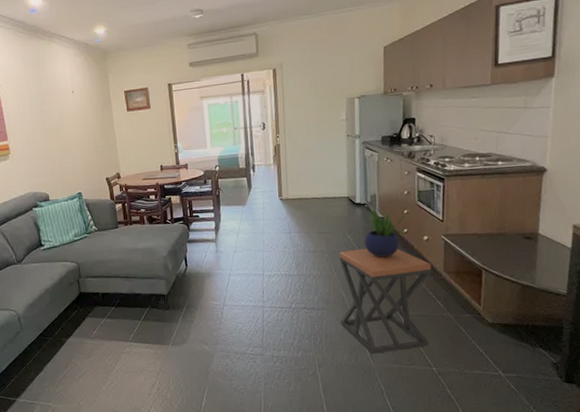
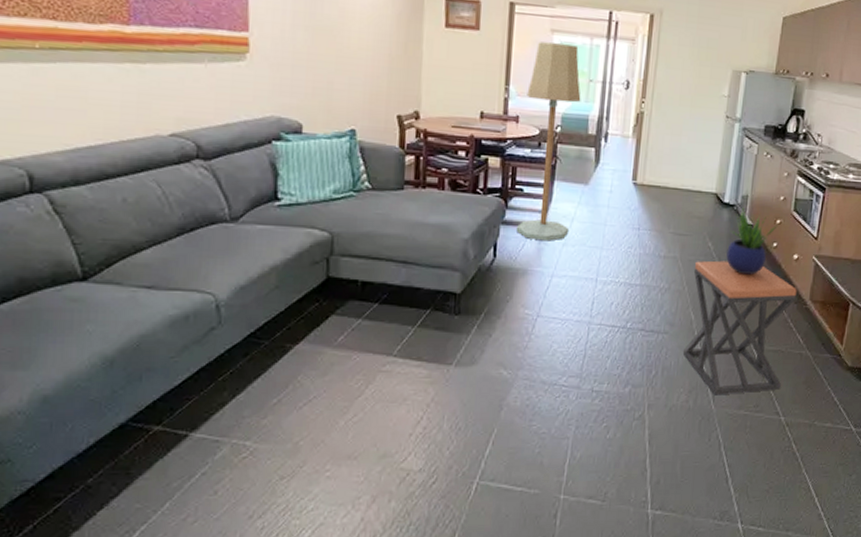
floor lamp: none [190,105,237,251] -> present [515,42,581,241]

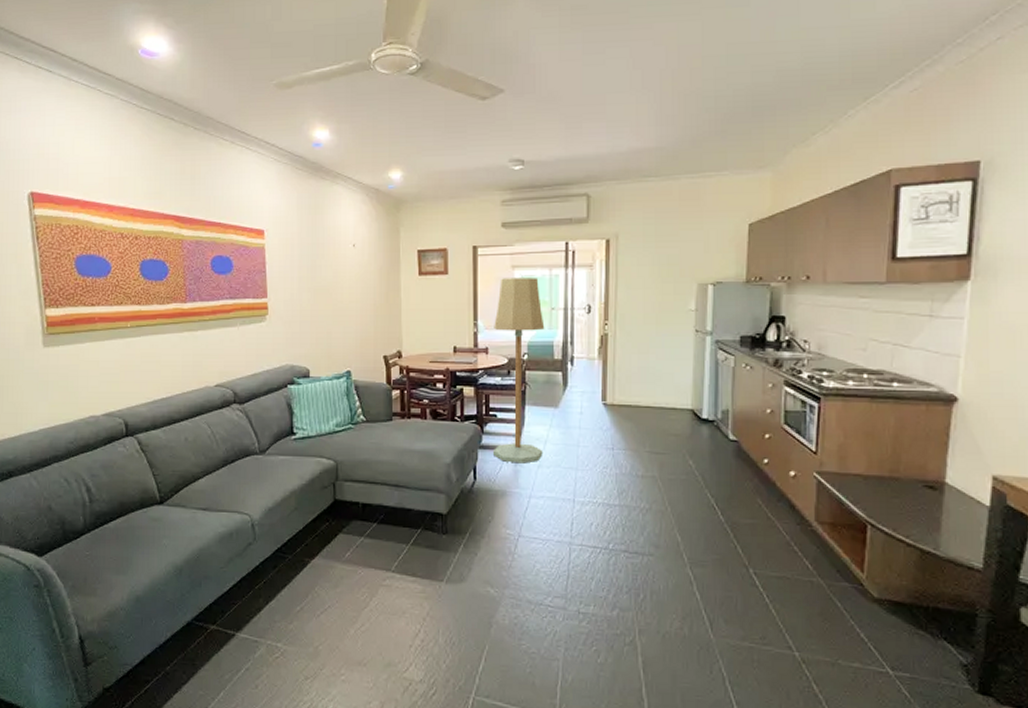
stool: present [684,260,797,396] -> none [673,479,798,624]
potted plant: present [726,207,778,275] -> none [711,422,767,494]

